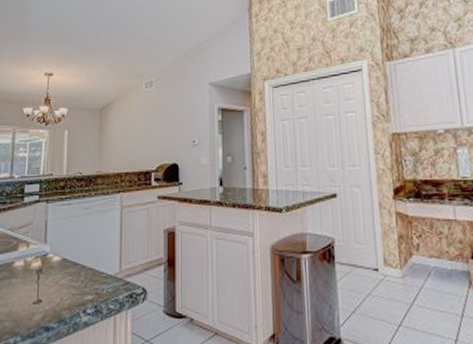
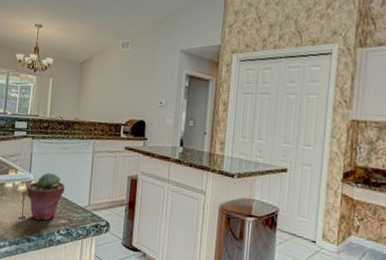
potted succulent: none [42,240,90,301] -> present [27,173,65,221]

